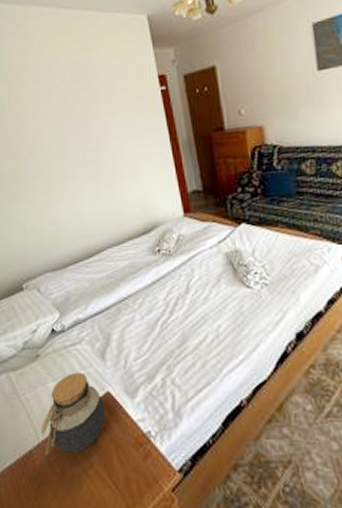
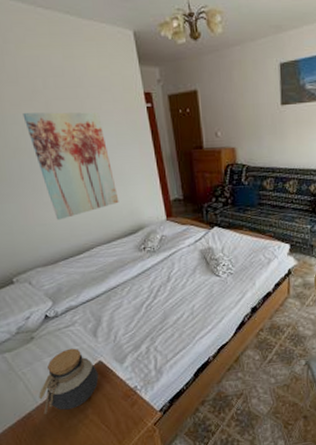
wall art: none [41,101,132,219] -> present [22,112,119,220]

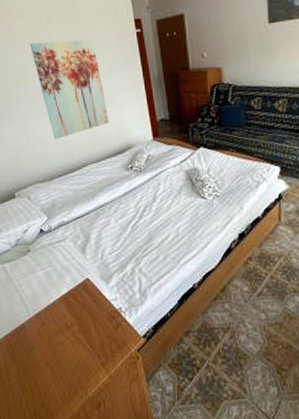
jar: present [39,348,99,414] -> none [31,263,86,327]

